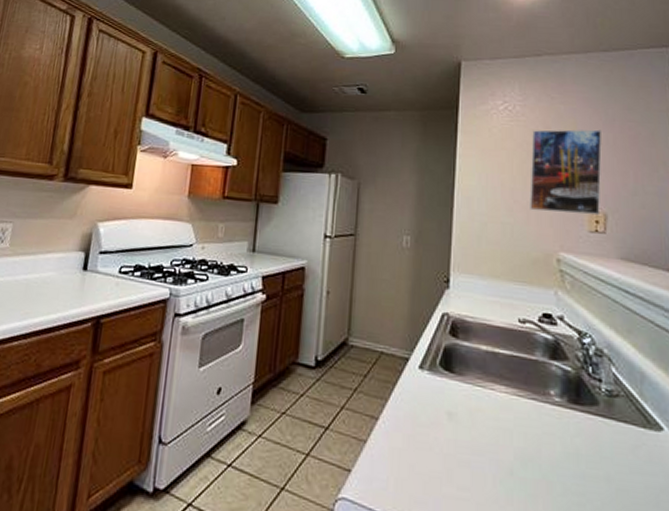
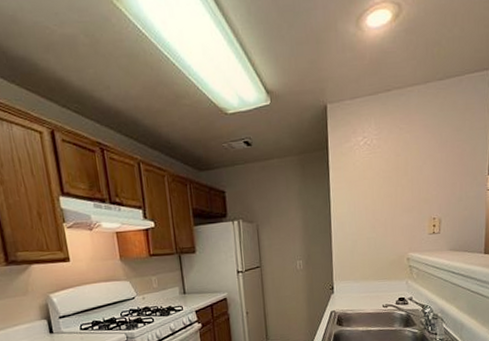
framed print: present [530,129,603,216] -> none [386,151,438,225]

